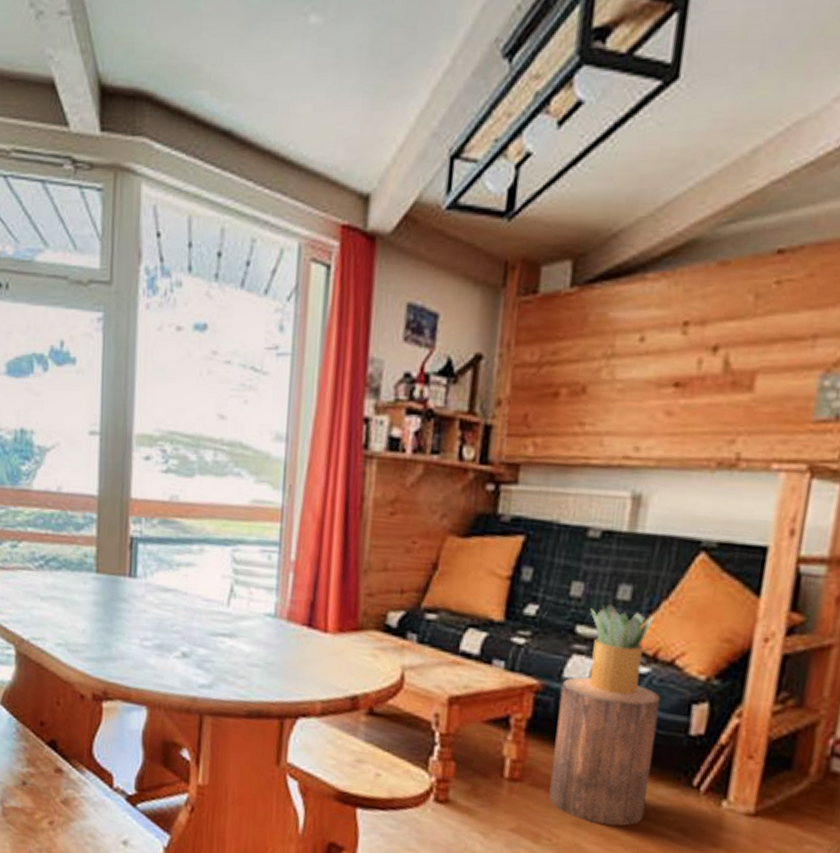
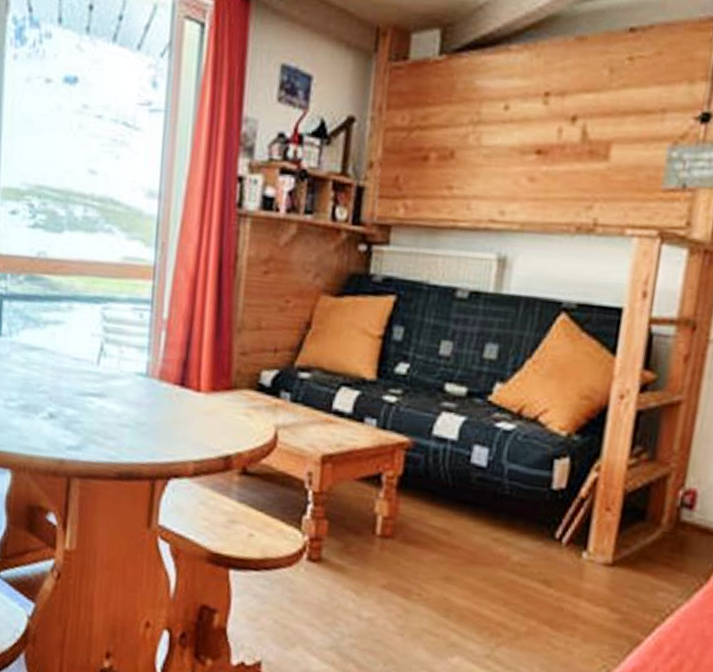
stool: present [549,676,661,827] -> none [419,433,525,580]
potted plant: present [589,604,654,695] -> none [457,363,518,451]

